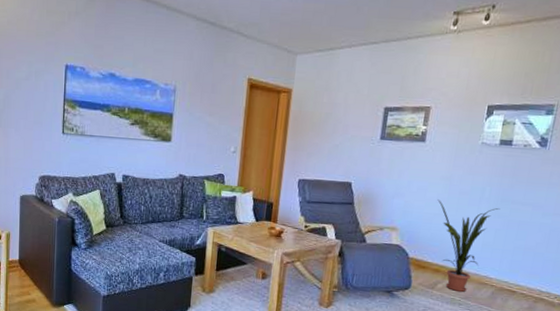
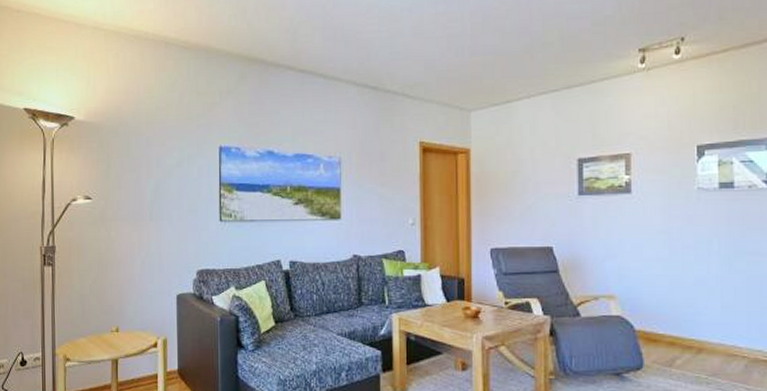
house plant: present [437,199,500,292] -> none [657,258,735,367]

